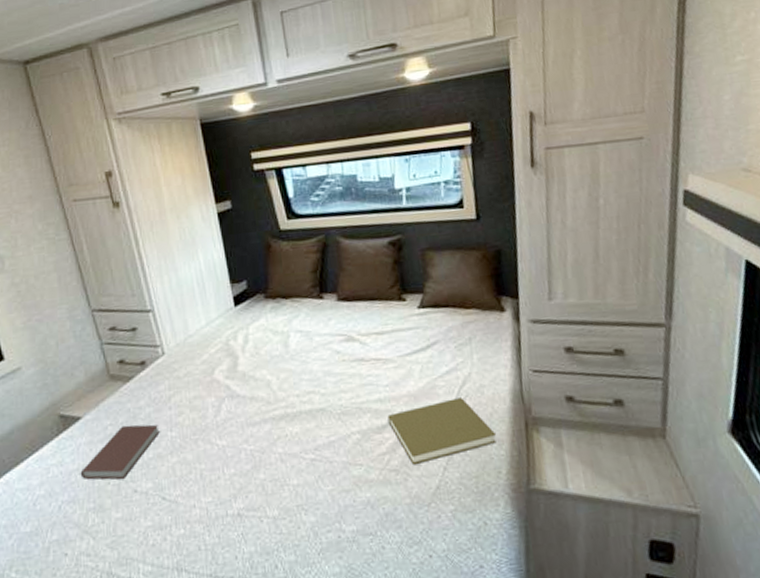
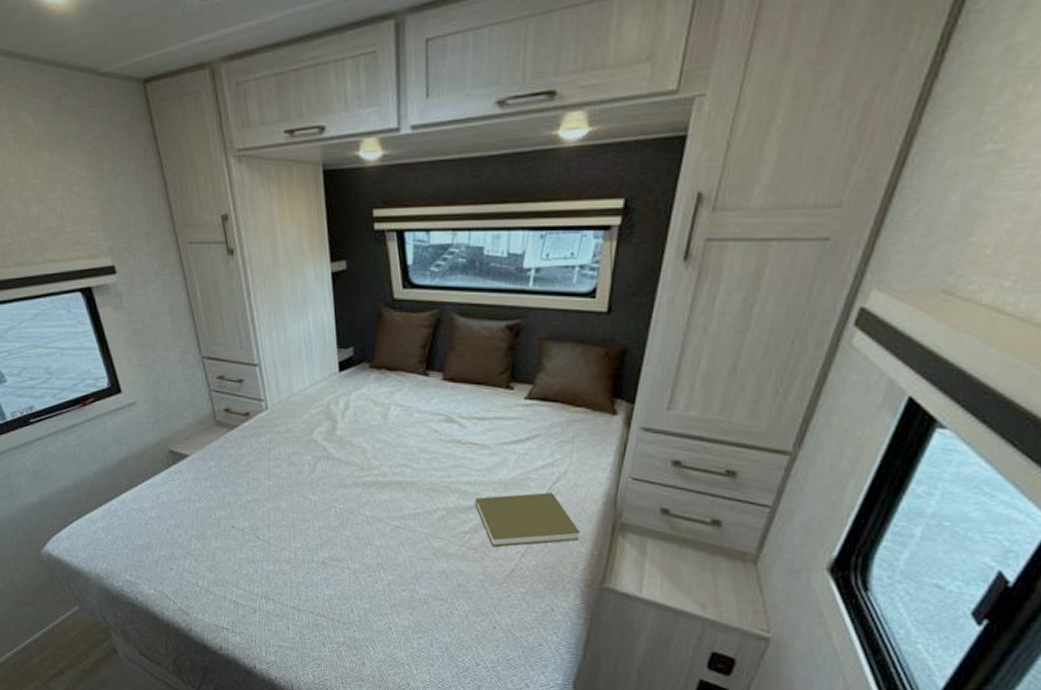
book: present [80,424,160,480] -> none [186,468,258,515]

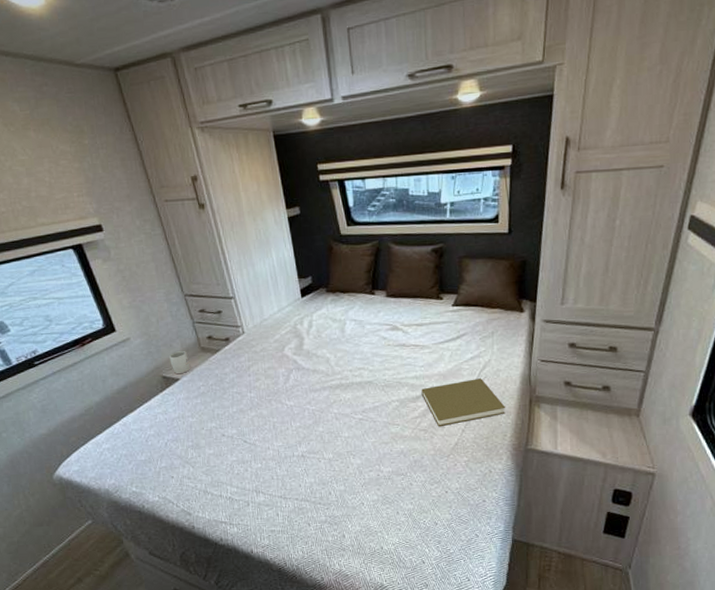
mug: none [180,422,203,450] -> present [169,350,191,375]

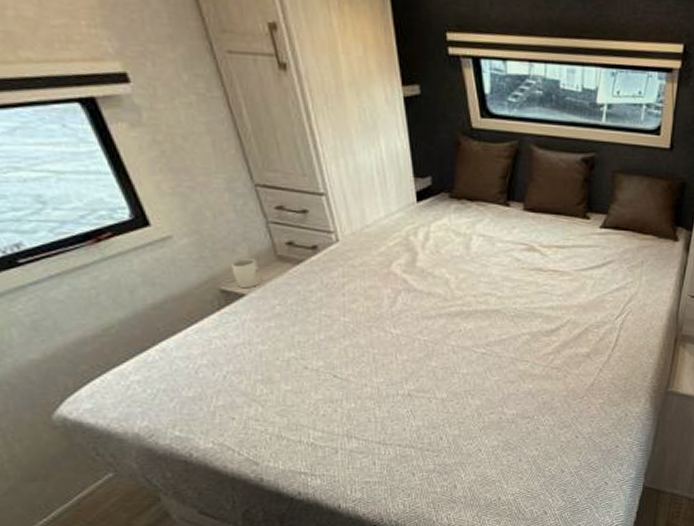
book: present [421,378,505,427] -> none [557,313,648,366]

